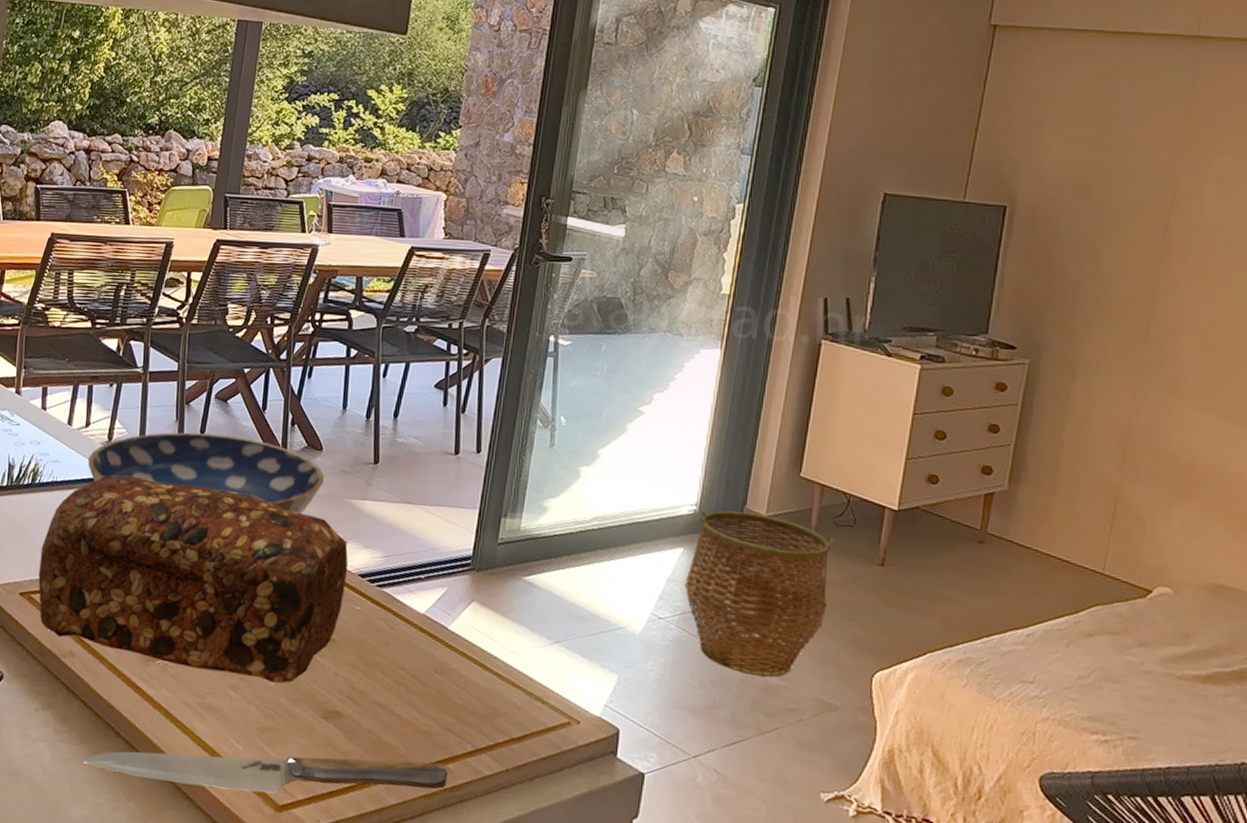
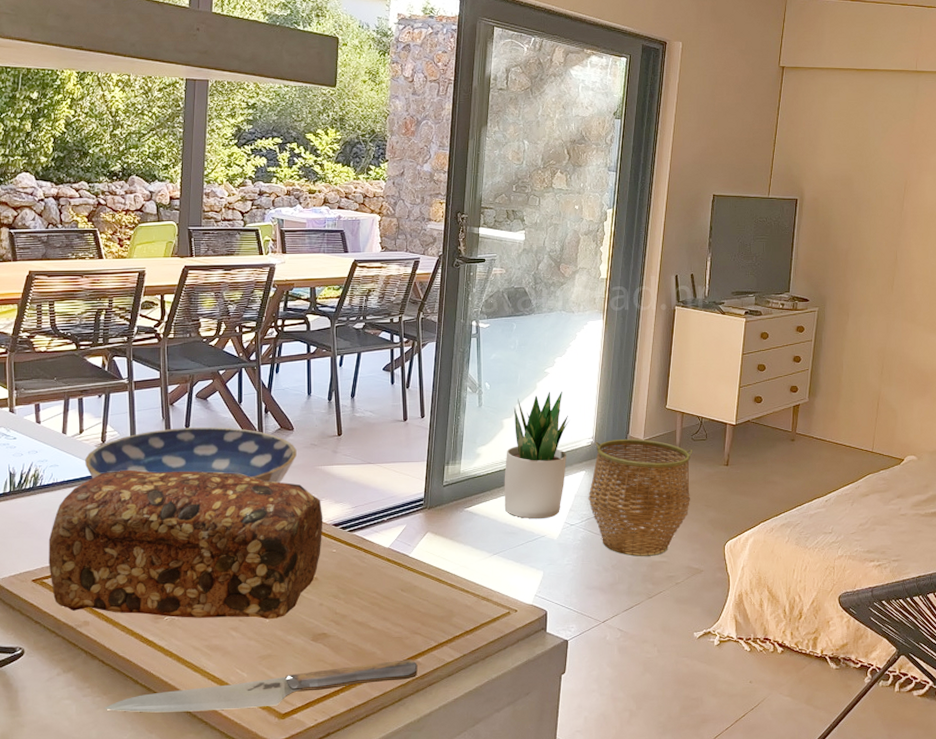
planter: none [573,437,668,605] -> present [504,392,570,519]

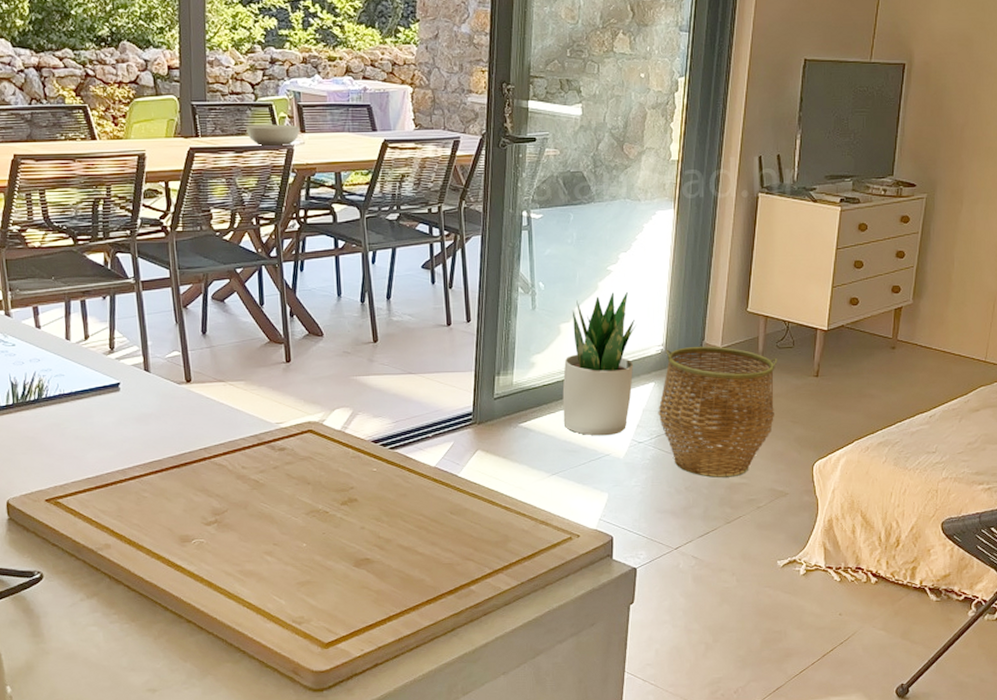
bread loaf: present [48,469,323,620] -> none [59,380,361,544]
bowl: present [85,427,297,483] -> none [93,333,328,395]
kitchen knife: present [104,659,418,713] -> none [133,587,471,641]
bowl: none [234,246,282,266] -> present [245,124,300,147]

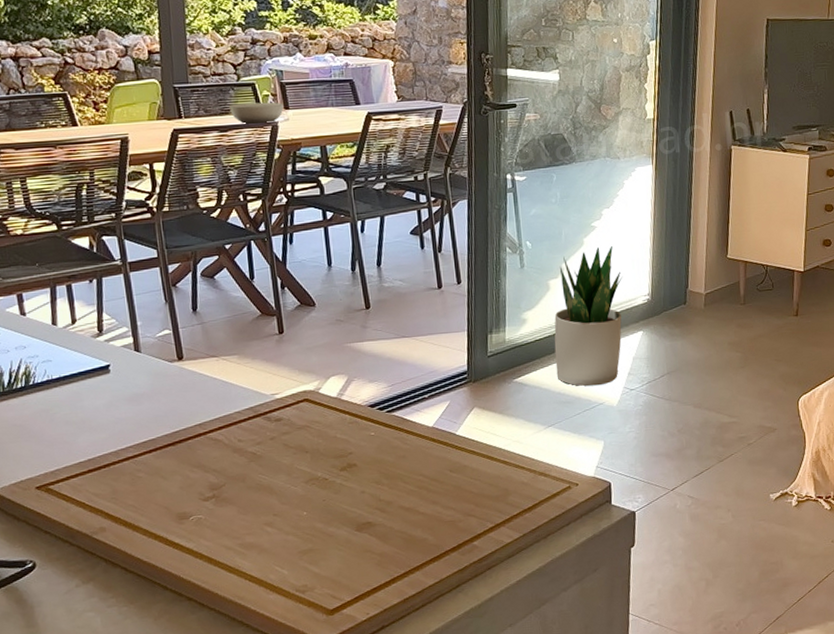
basket: present [658,346,778,477] -> none [647,293,760,419]

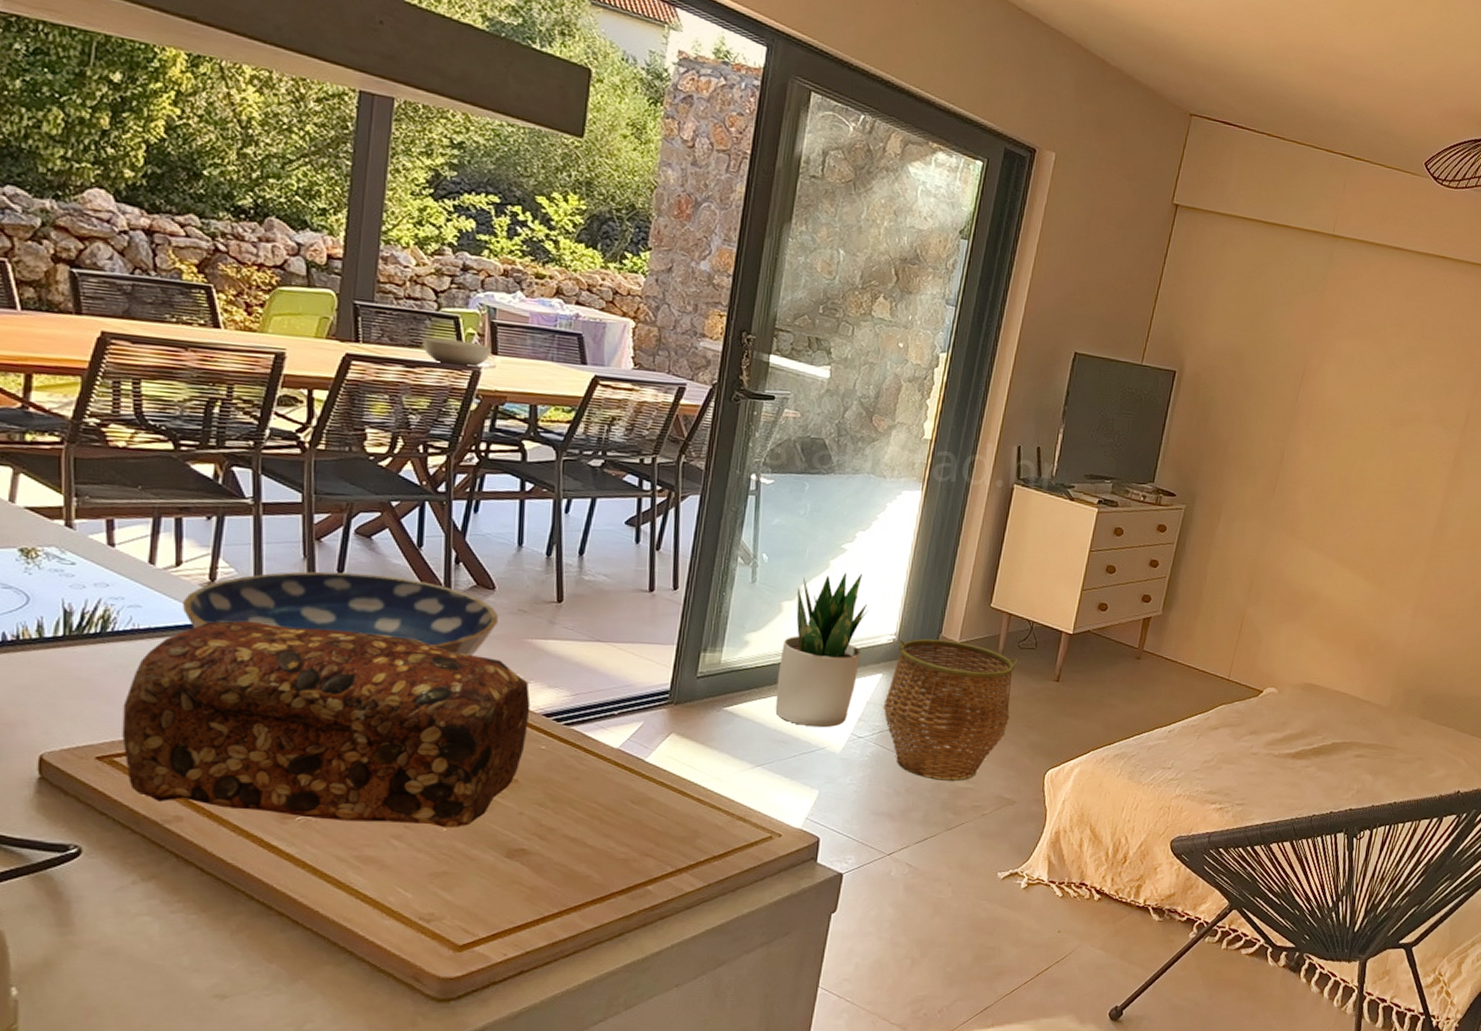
bread loaf: none [49,356,358,517] -> present [122,620,531,829]
bowl: none [81,307,322,372] -> present [183,571,498,656]
basket: none [647,293,760,419] -> present [883,638,1018,781]

